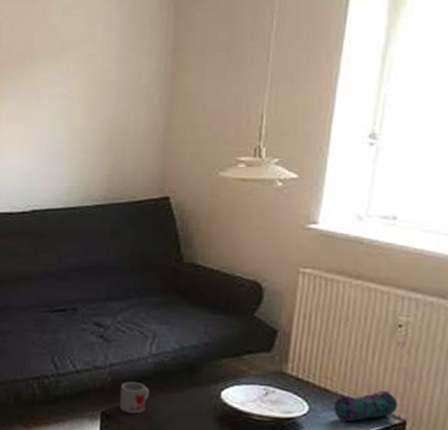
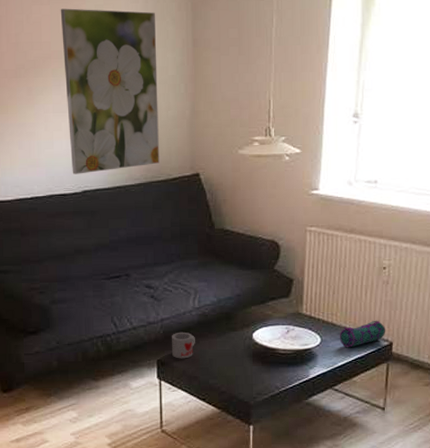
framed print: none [22,9,131,191] -> present [60,8,159,174]

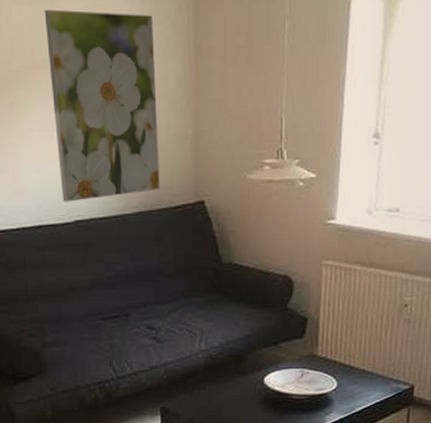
mug: present [171,332,195,359] -> none [175,376,202,406]
pencil case: present [339,320,386,348] -> none [357,362,407,392]

